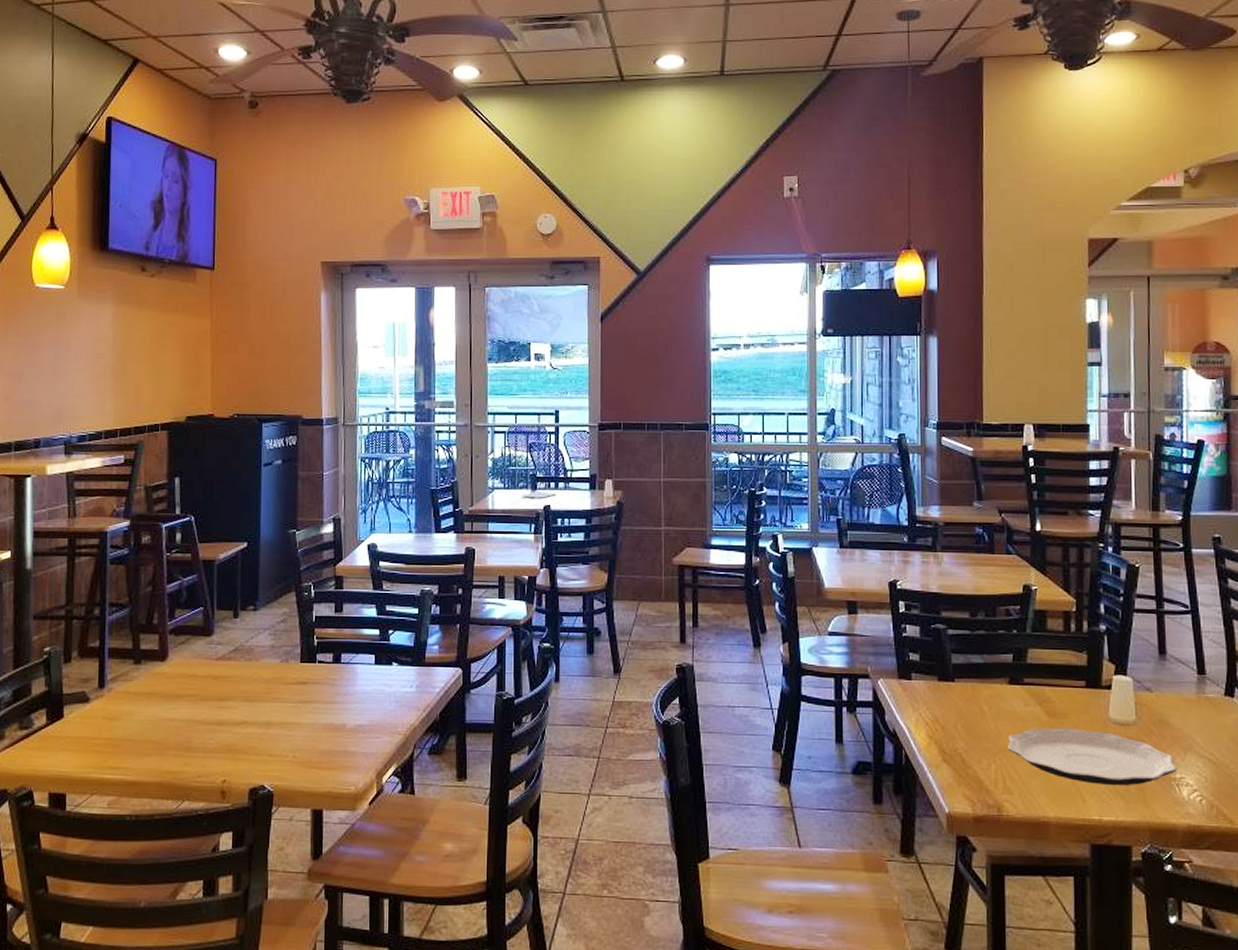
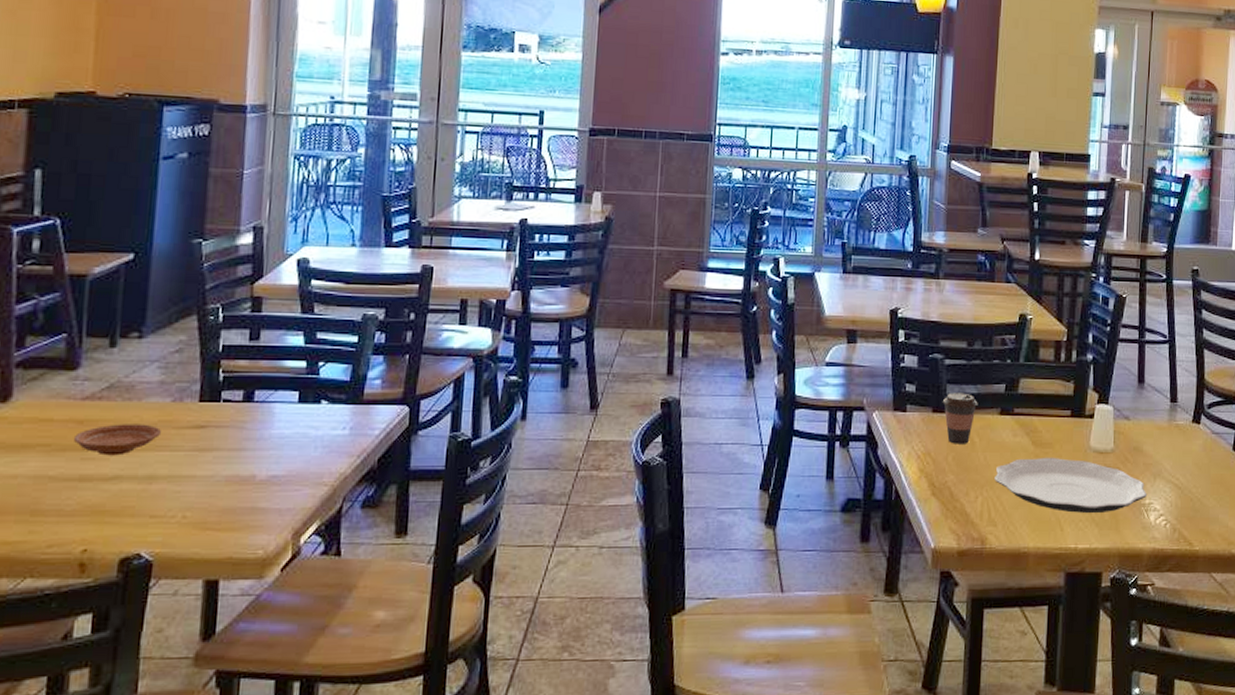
plate: none [211,679,275,705] -> present [73,424,162,456]
coffee cup: none [947,662,985,712] -> present [942,393,978,444]

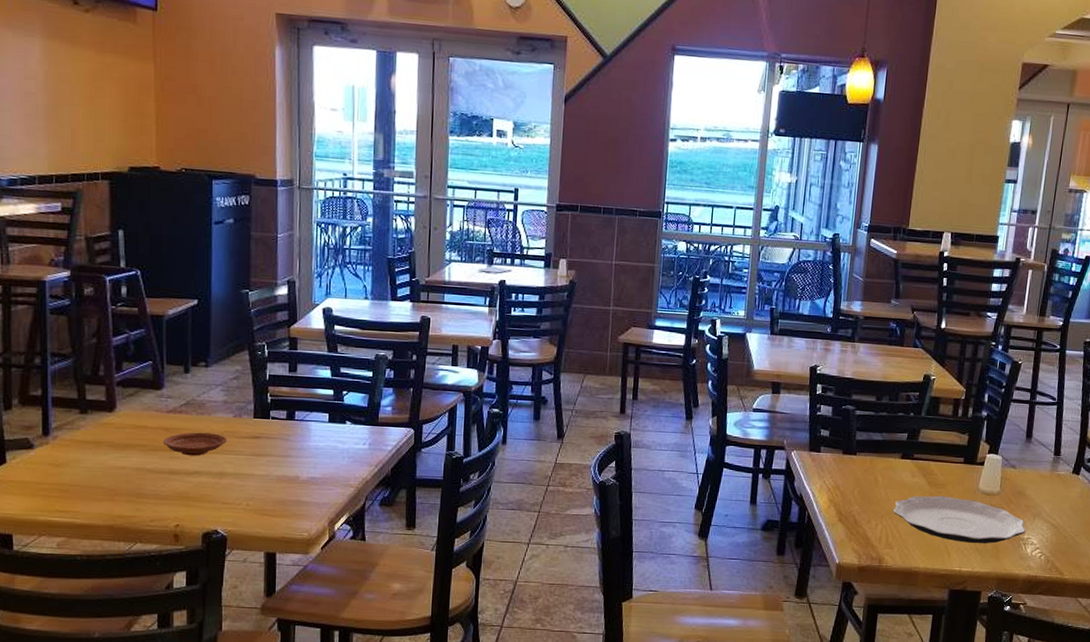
coffee cup: present [942,393,978,444] -> none [851,438,883,481]

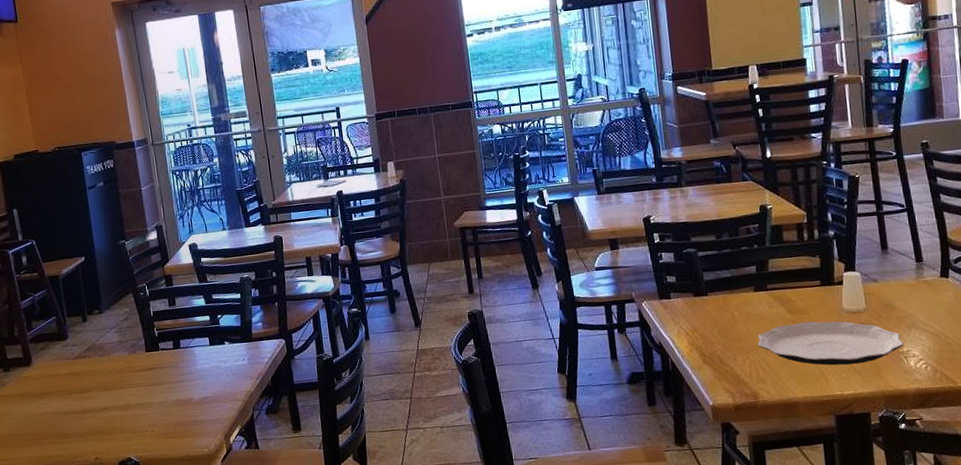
plate: present [162,432,228,456] -> none [74,371,127,395]

